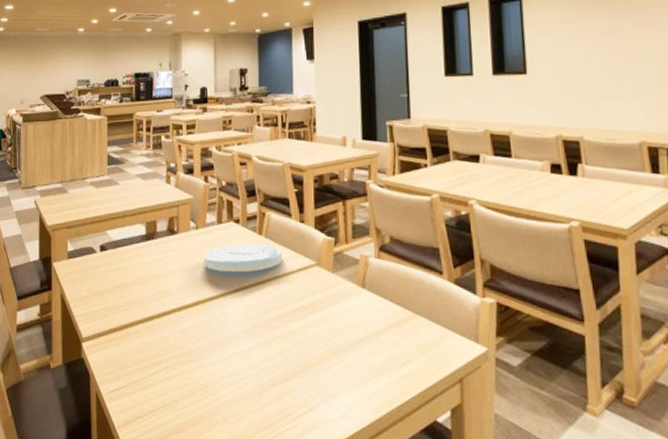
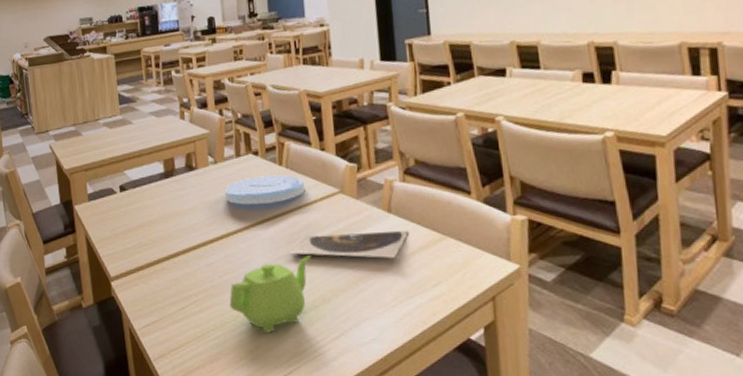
teapot: none [199,327,285,405] -> present [229,255,312,333]
plate: none [263,306,381,334] -> present [289,230,409,258]

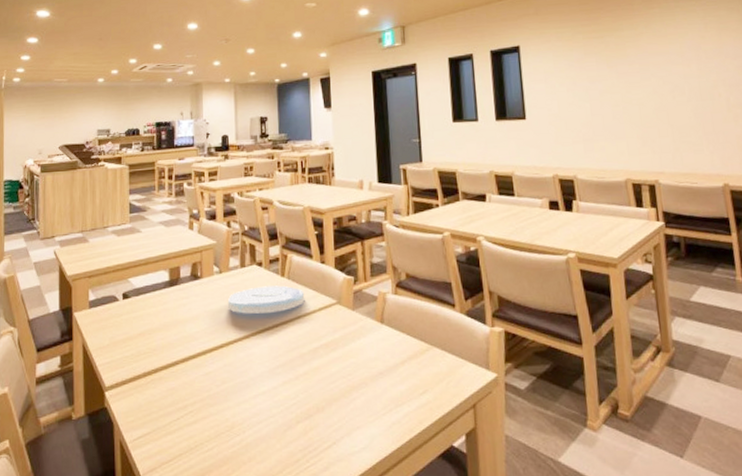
teapot: present [229,255,312,333] -> none [225,365,308,444]
plate: present [289,230,409,258] -> none [287,340,399,367]

